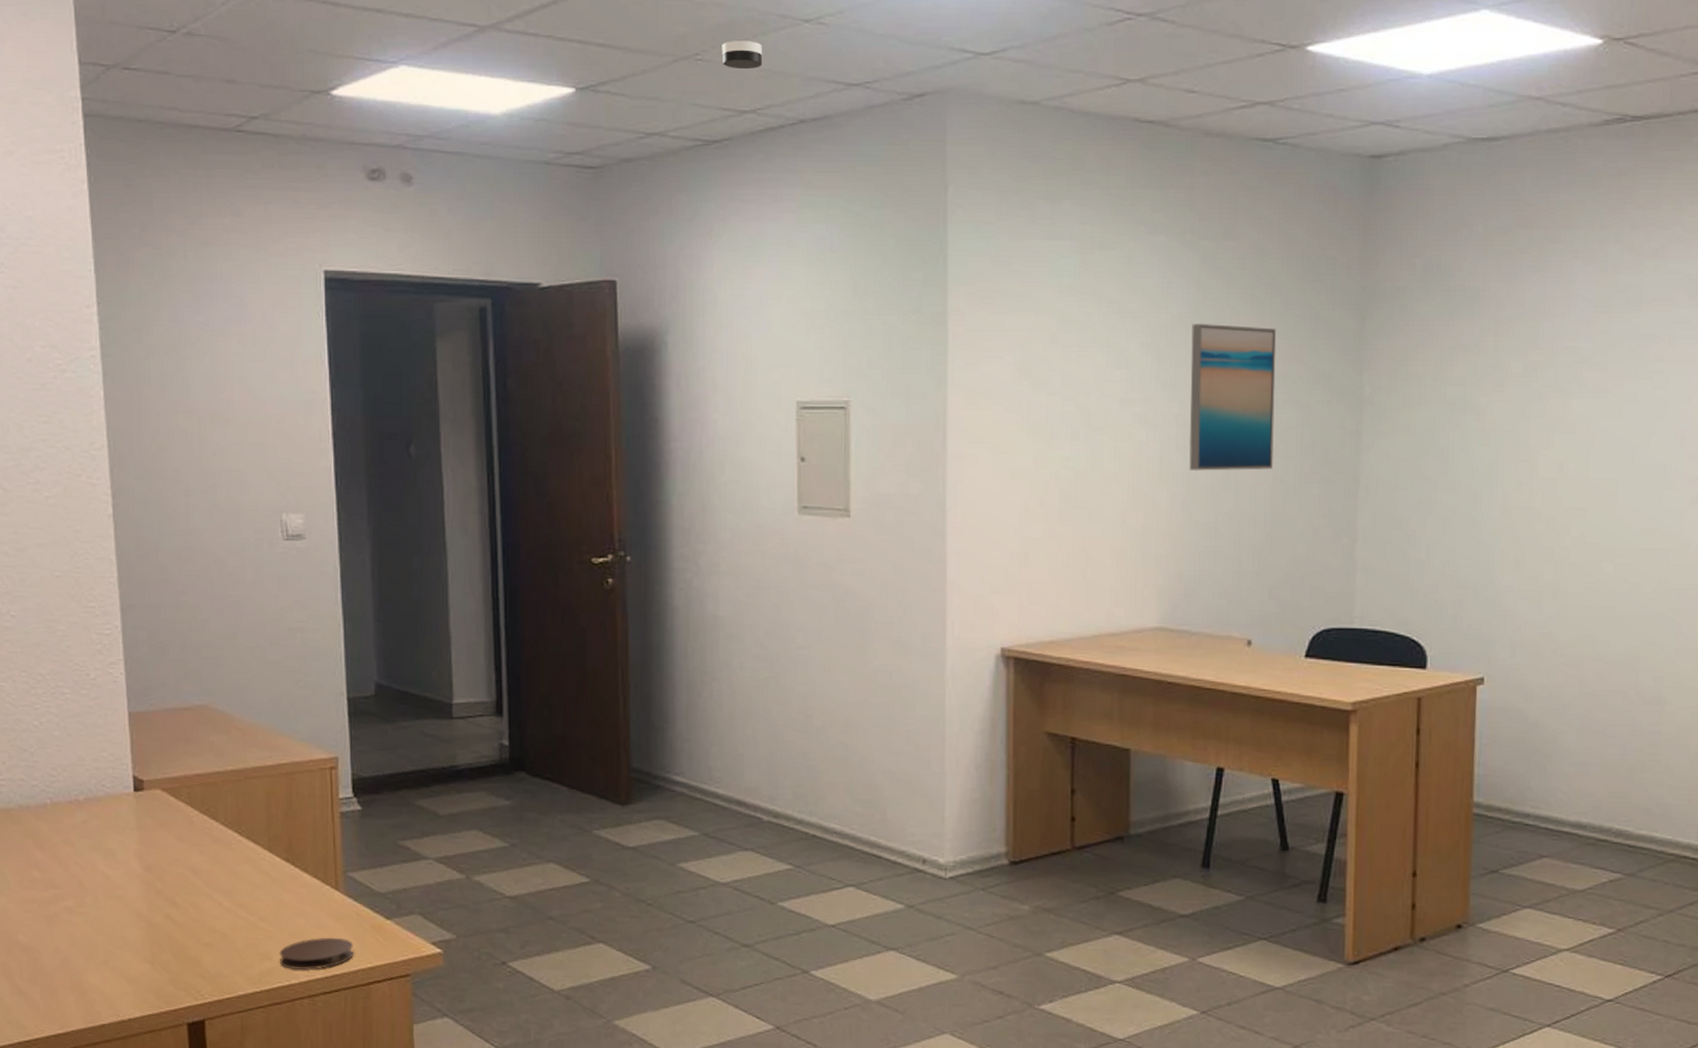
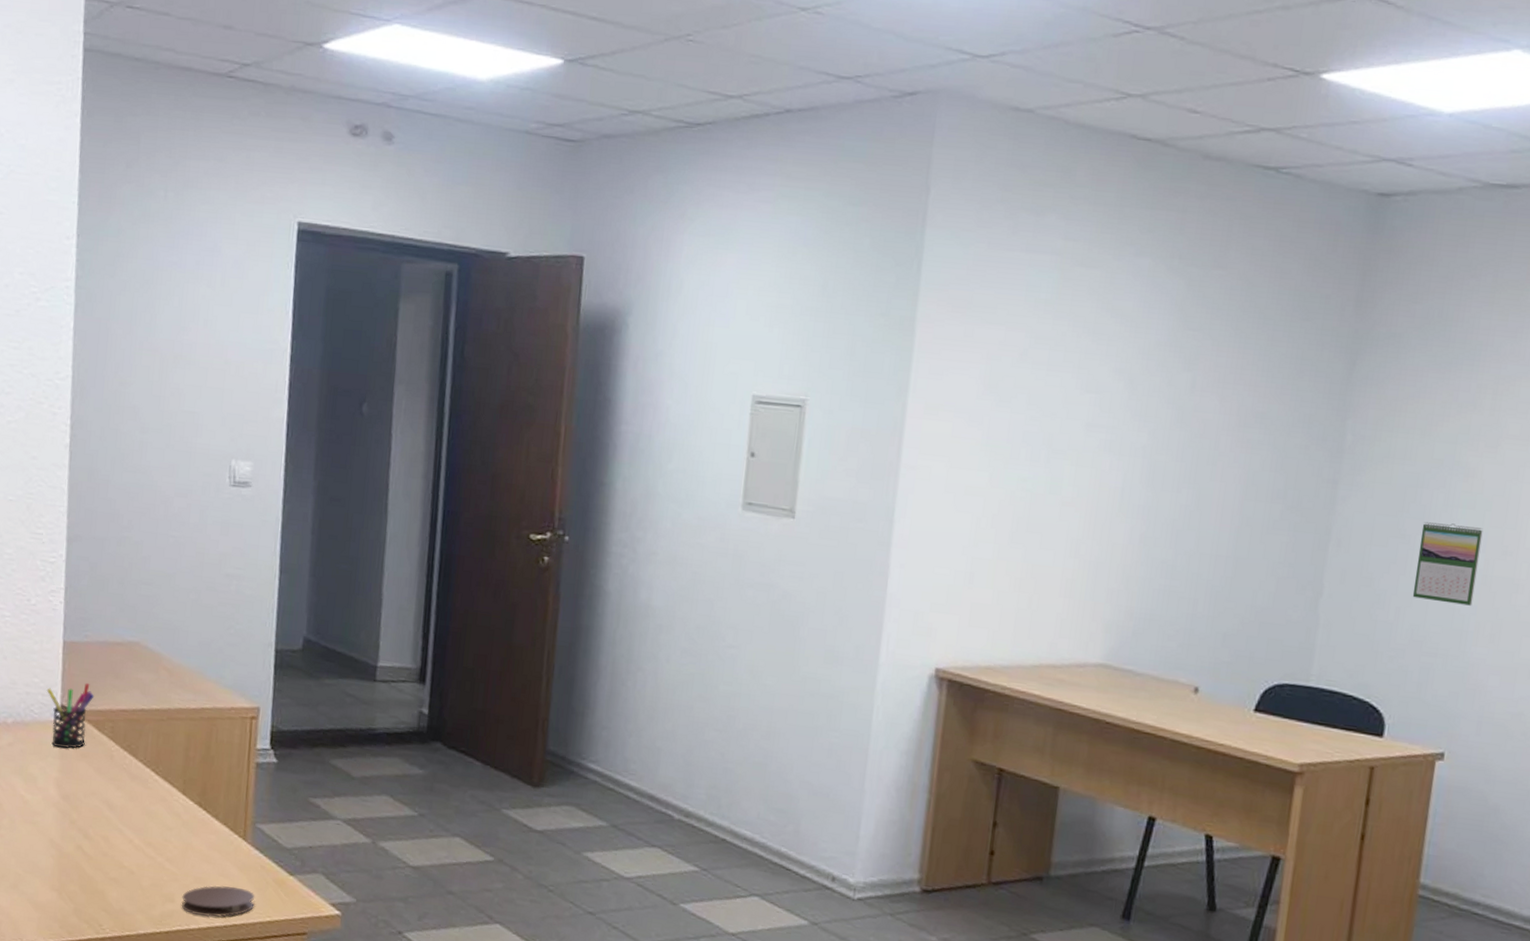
pen holder: none [116,751,167,819] -> present [46,682,95,748]
smoke detector: present [722,41,763,70] -> none [714,23,756,54]
wall art: present [1189,324,1276,471] -> none [1151,352,1258,512]
calendar: none [1440,461,1498,537] -> present [1412,522,1483,606]

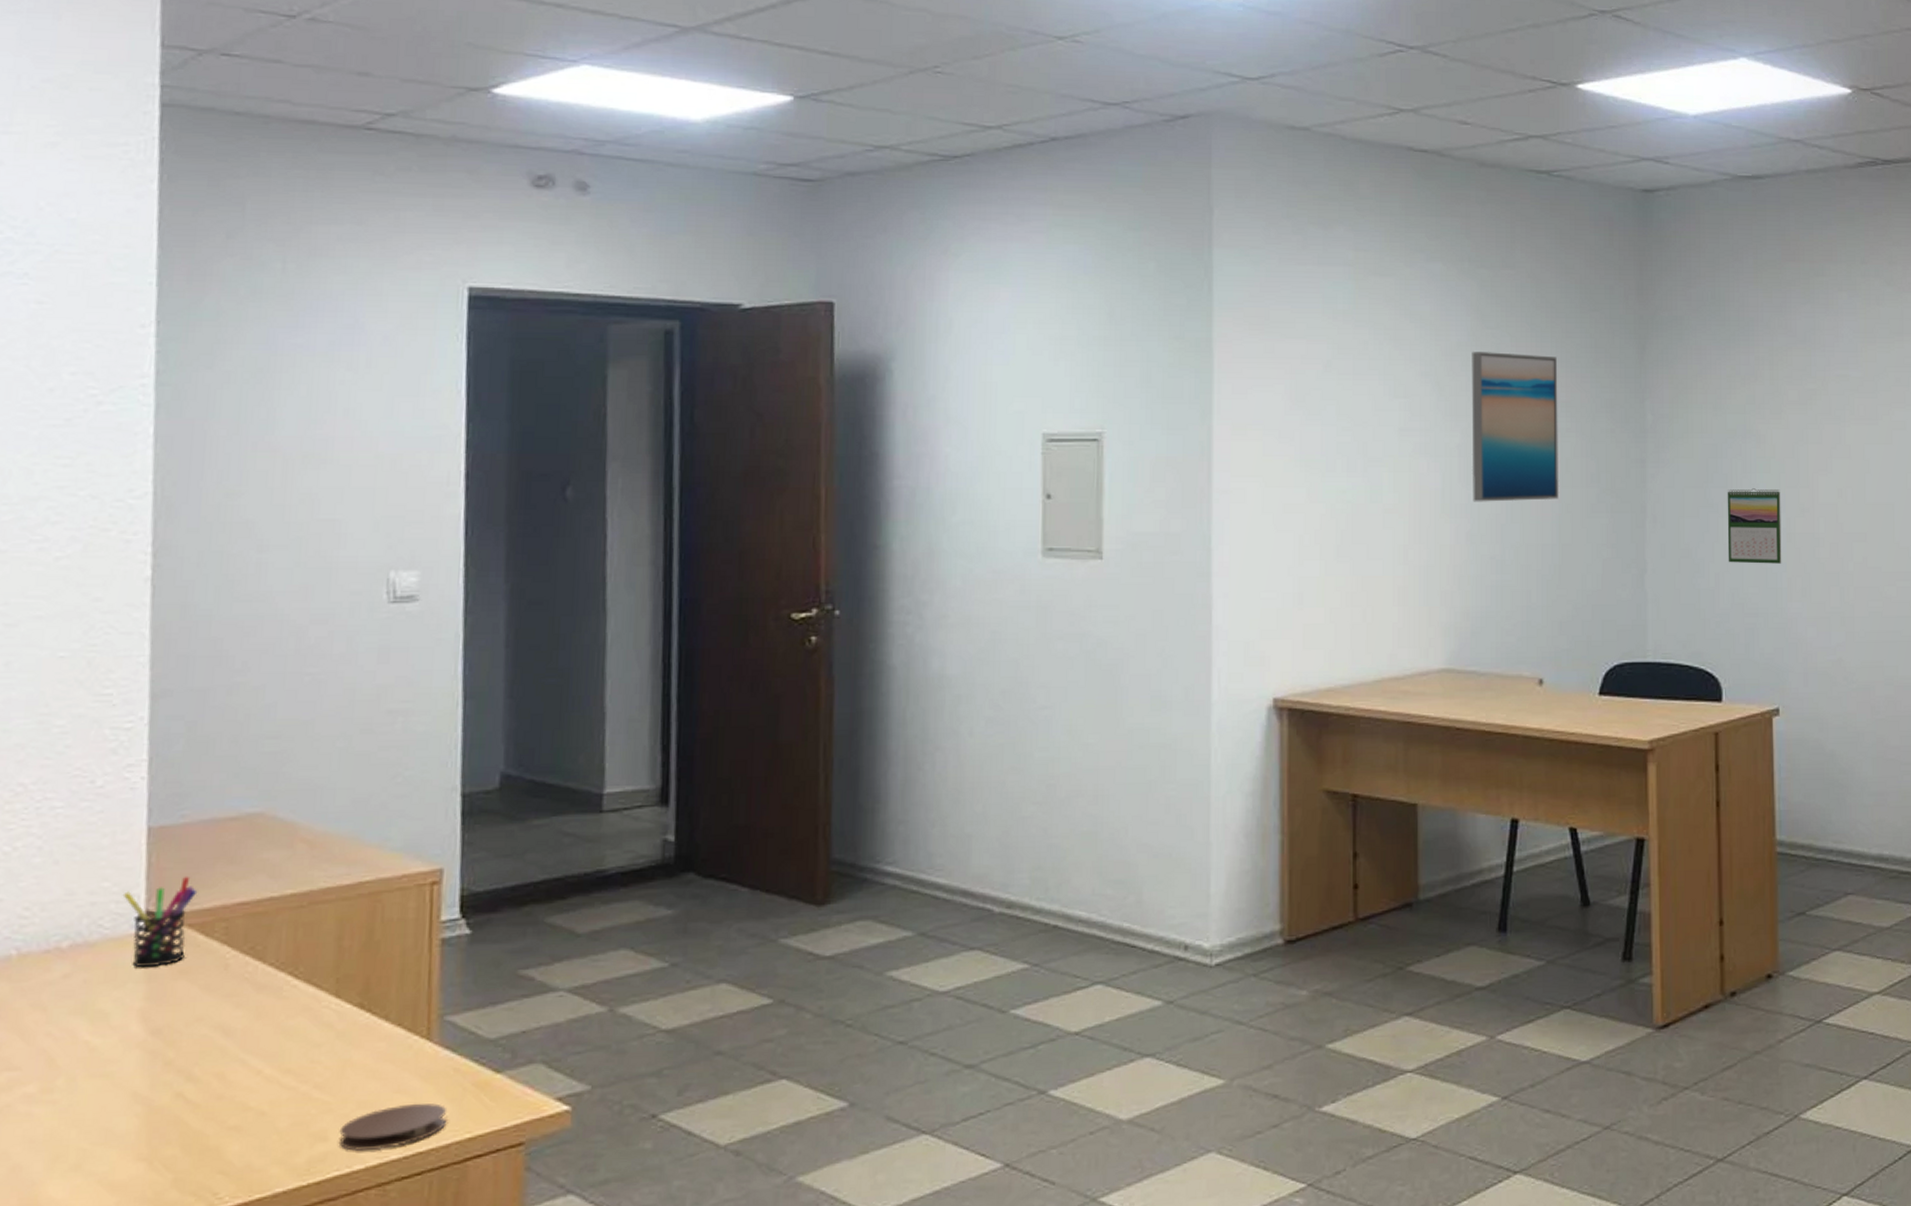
wall art: none [1151,352,1258,512] -> present [1471,352,1559,502]

